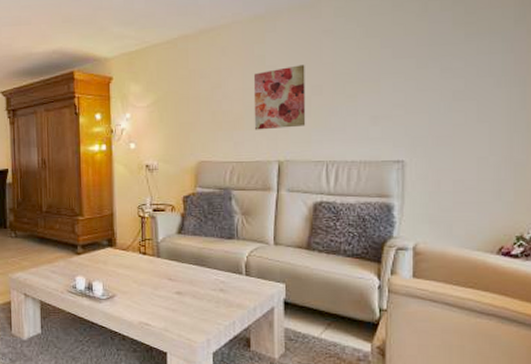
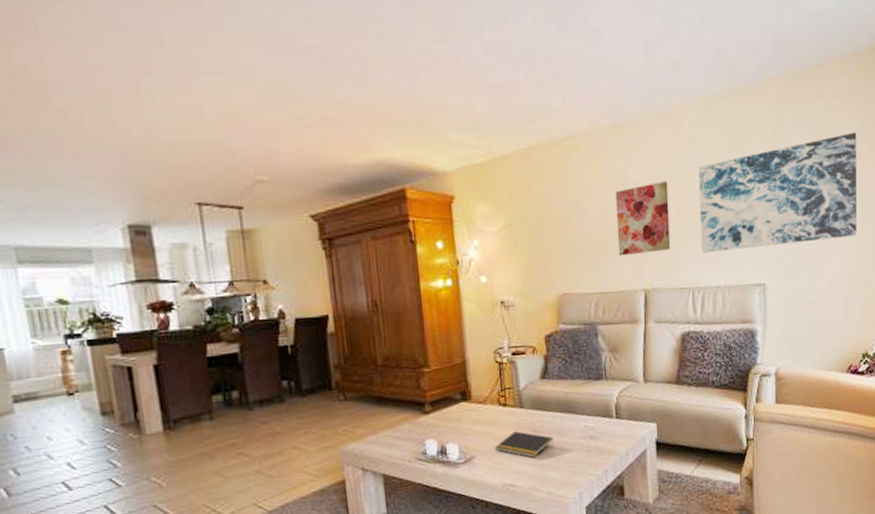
notepad: none [134,277,186,302] -> present [495,431,554,458]
wall art: none [335,16,512,130] -> present [699,132,857,254]

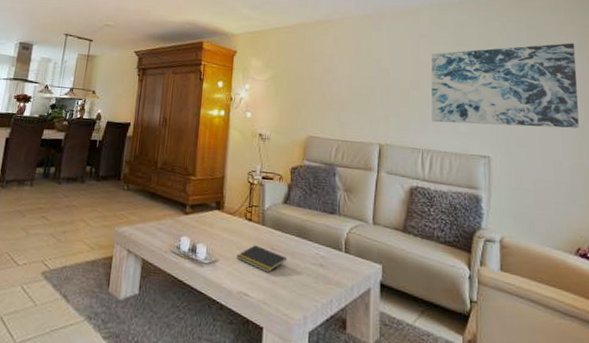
wall art: present [615,181,671,256] -> none [359,61,405,115]

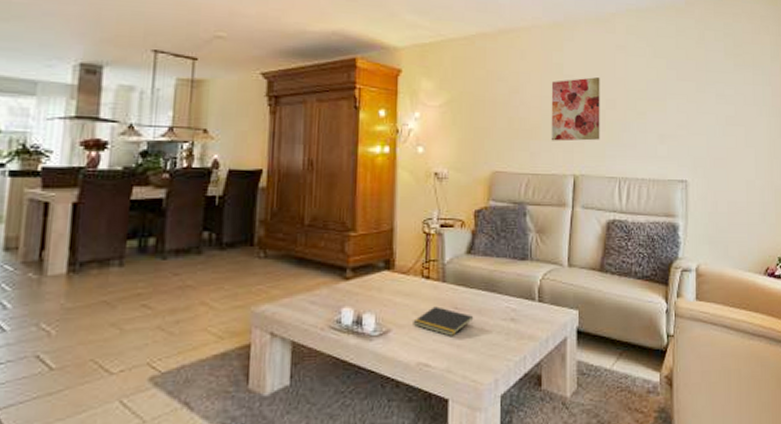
wall art: none [359,61,405,115] -> present [551,77,600,141]
wall art: present [431,43,579,129] -> none [628,53,771,147]

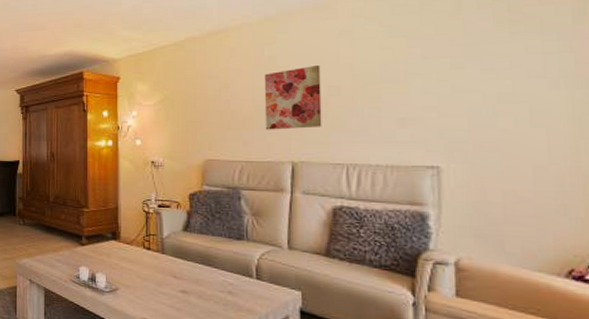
notepad: present [413,306,474,336] -> none [137,273,192,300]

